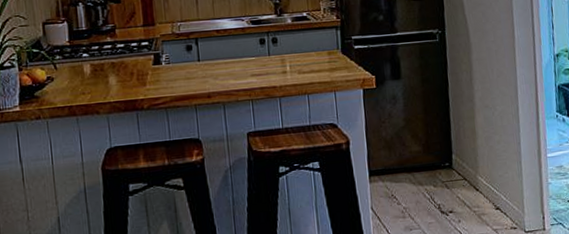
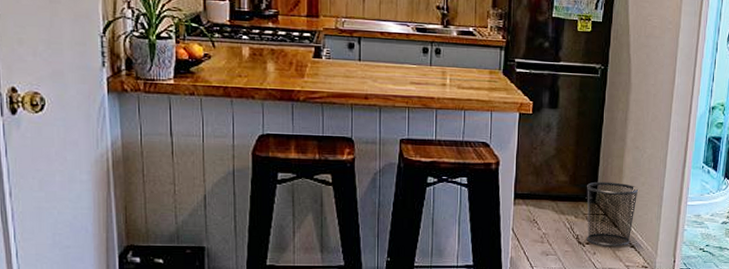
waste bin: none [440,144,495,213] -> present [586,181,639,247]

